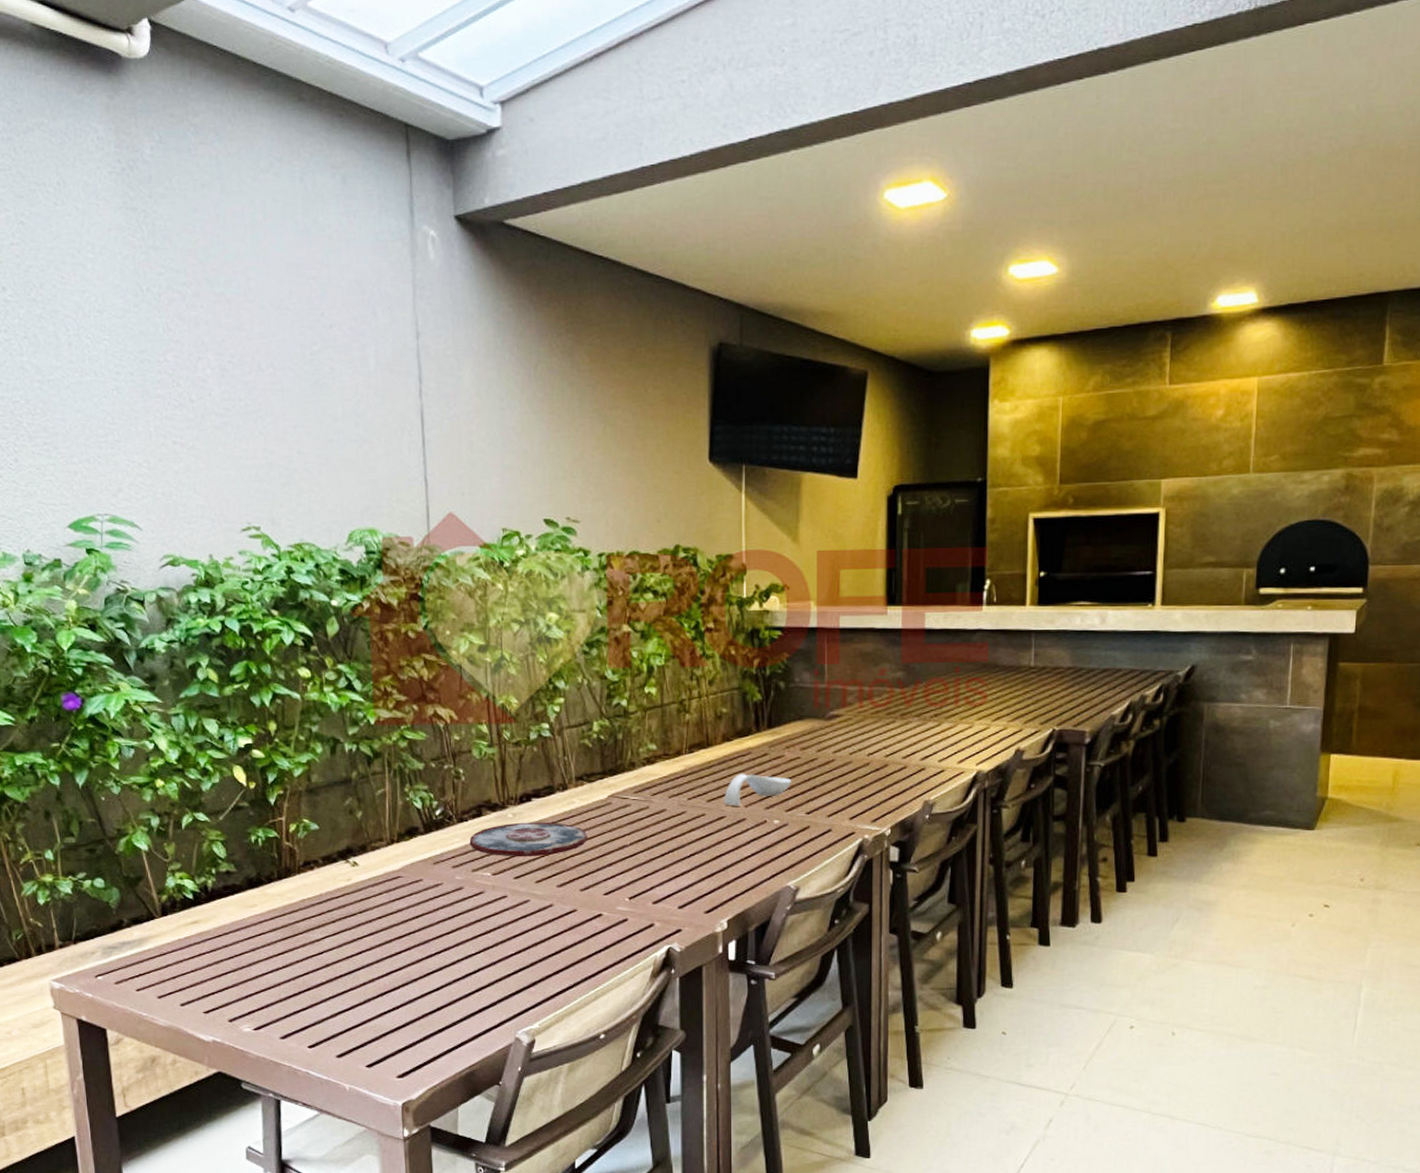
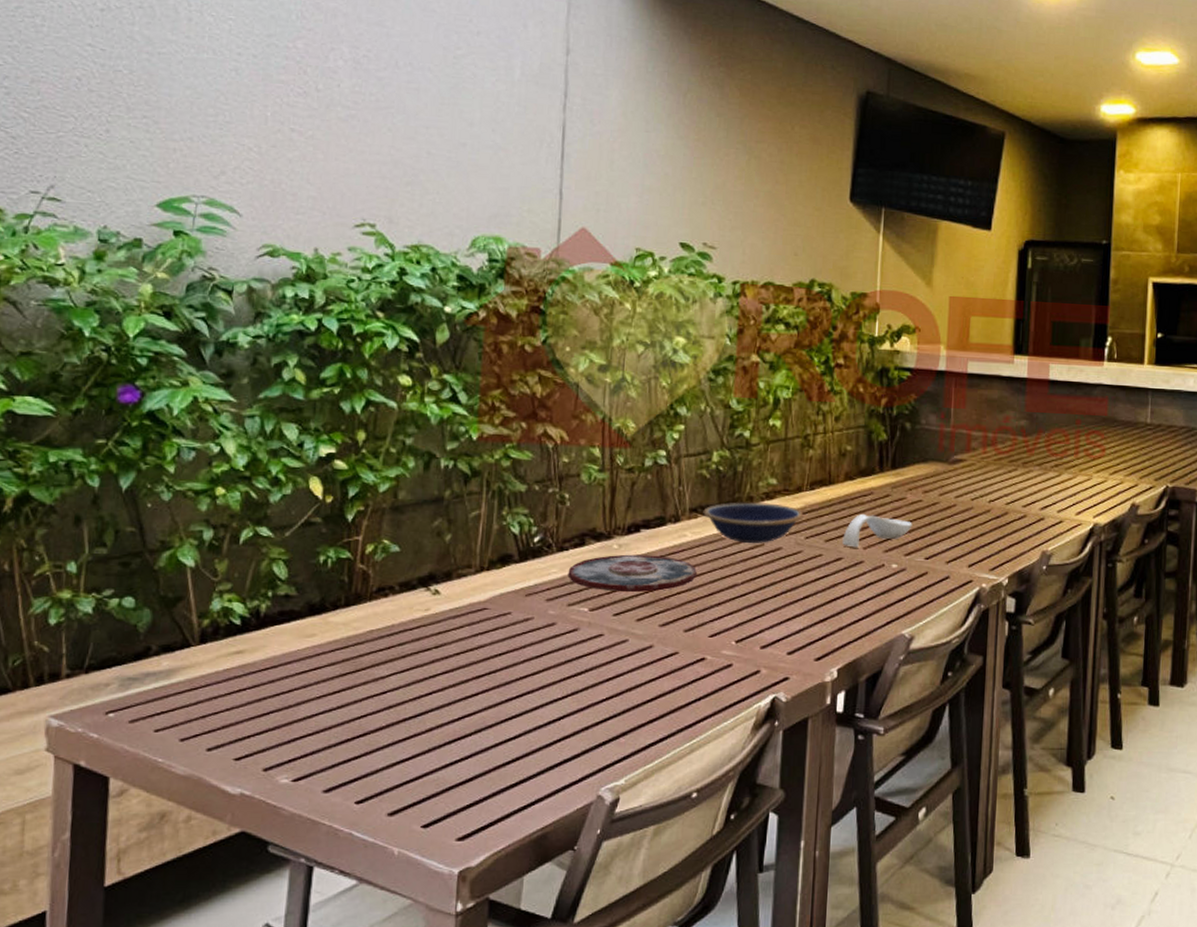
bowl: none [588,768,685,806] -> present [703,502,804,543]

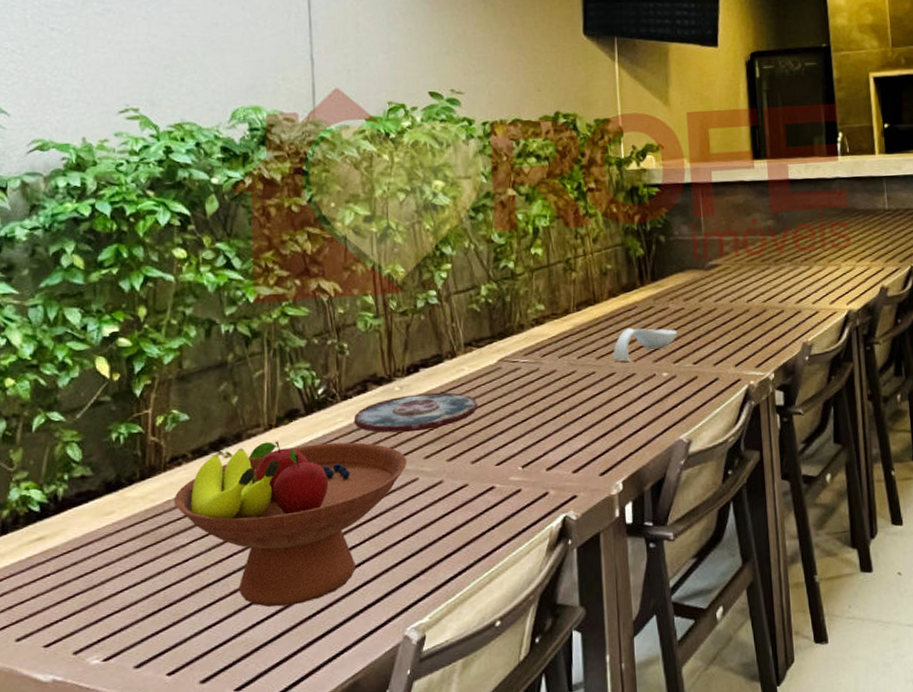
fruit bowl: none [377,584,619,751] -> present [173,441,407,607]
bowl: present [703,502,804,543] -> none [477,328,574,370]

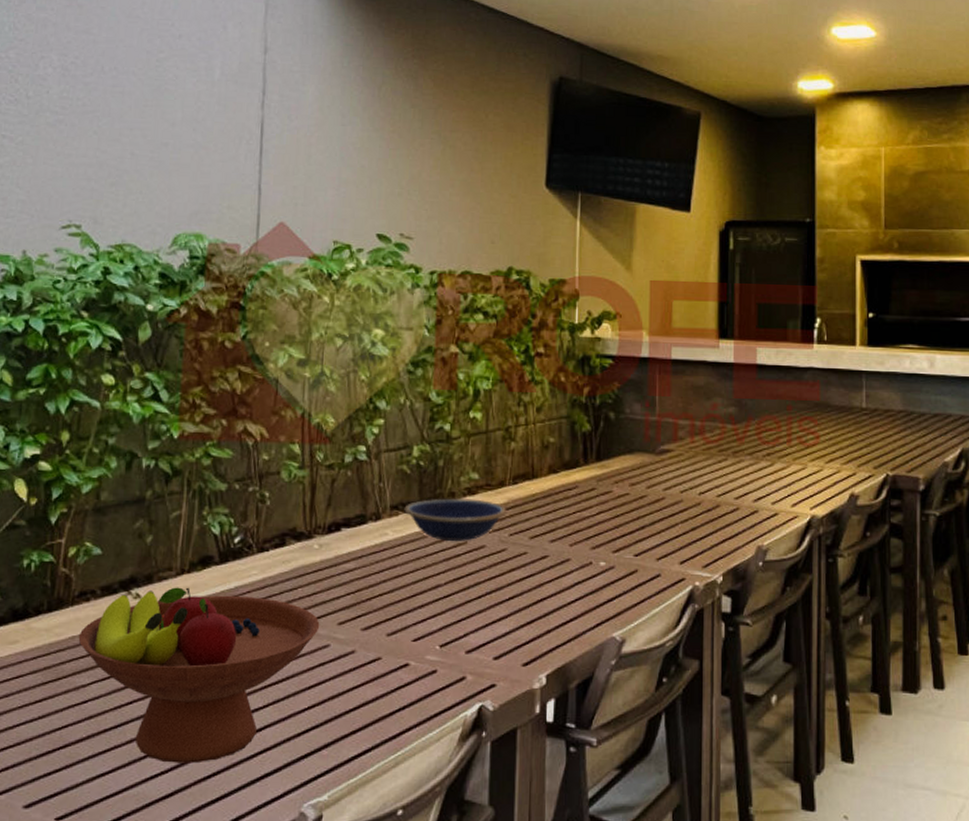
plate: present [353,392,478,434] -> none [268,554,399,595]
bowl: none [477,328,574,370] -> present [404,498,507,541]
spoon rest: present [613,328,678,362] -> none [548,509,620,545]

